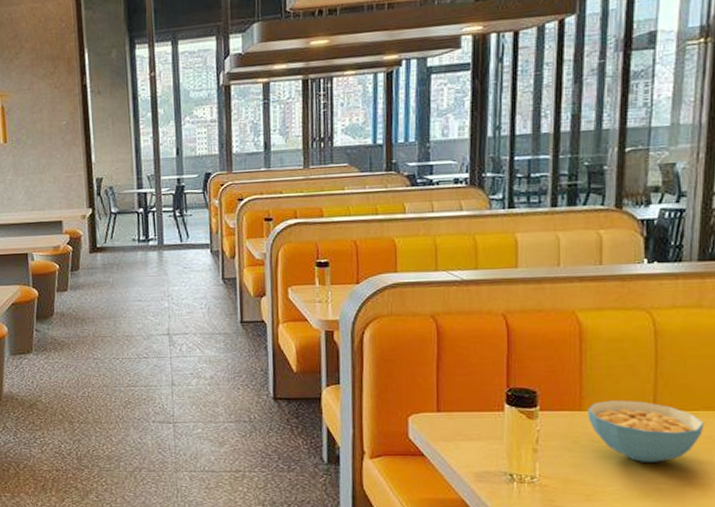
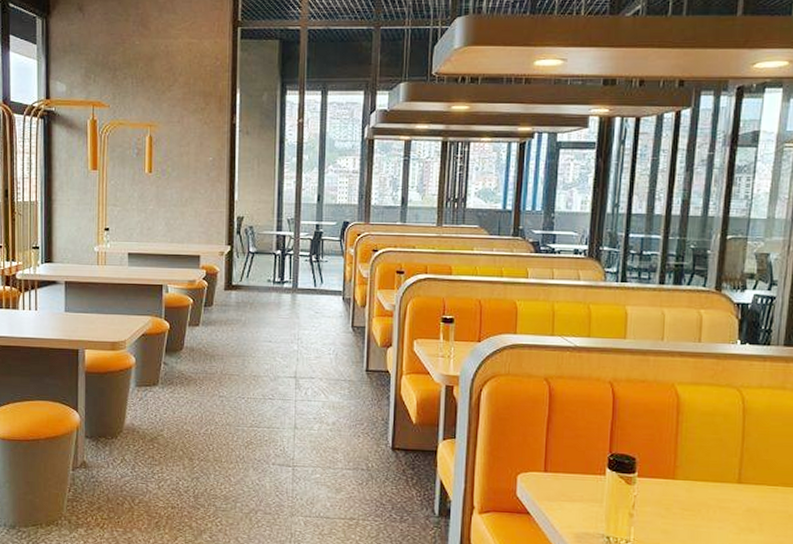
cereal bowl: present [587,400,705,463] -> none [680,471,782,534]

